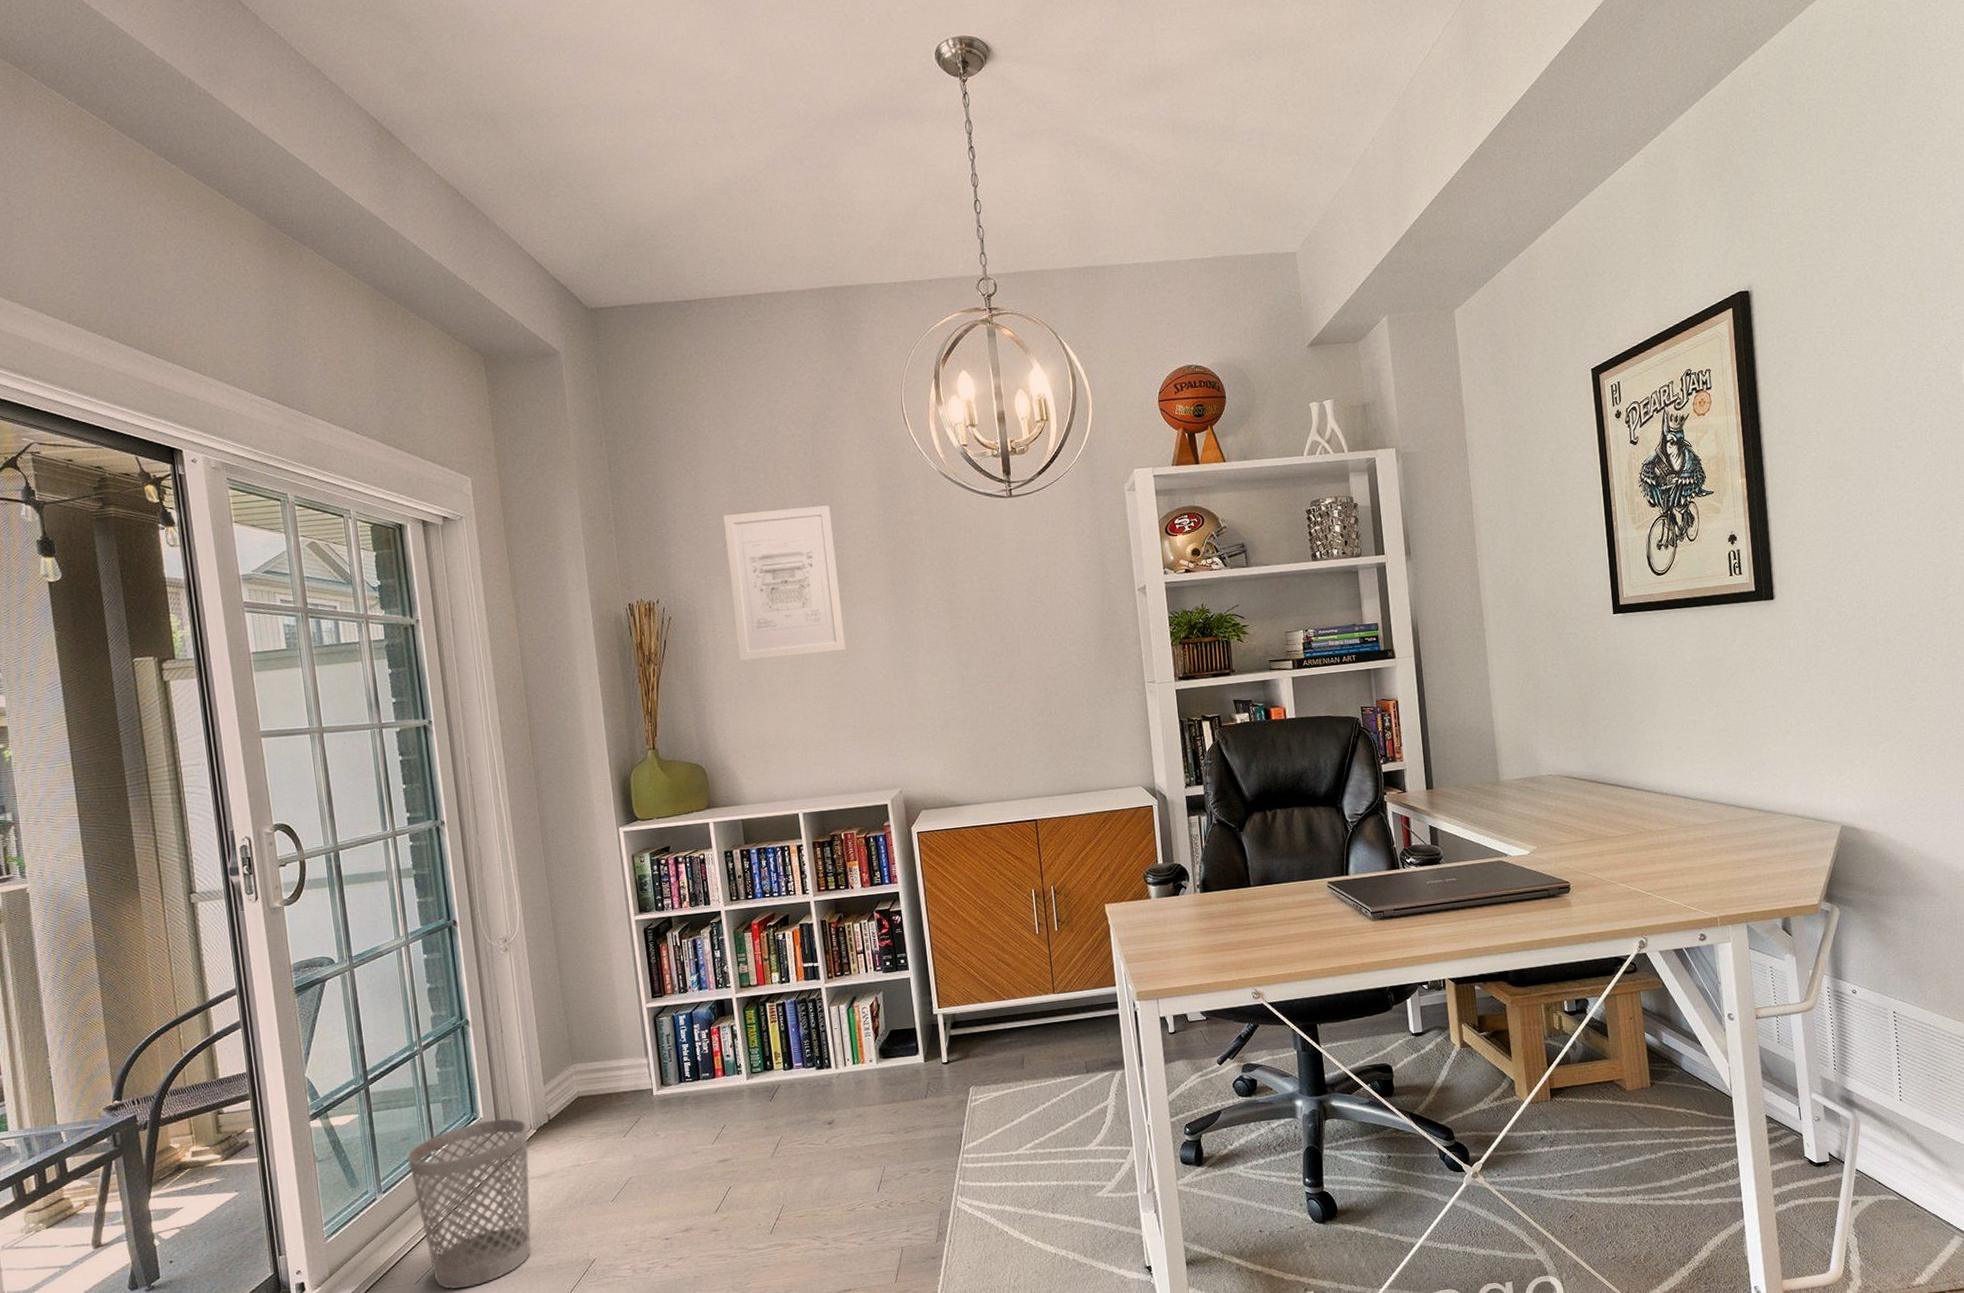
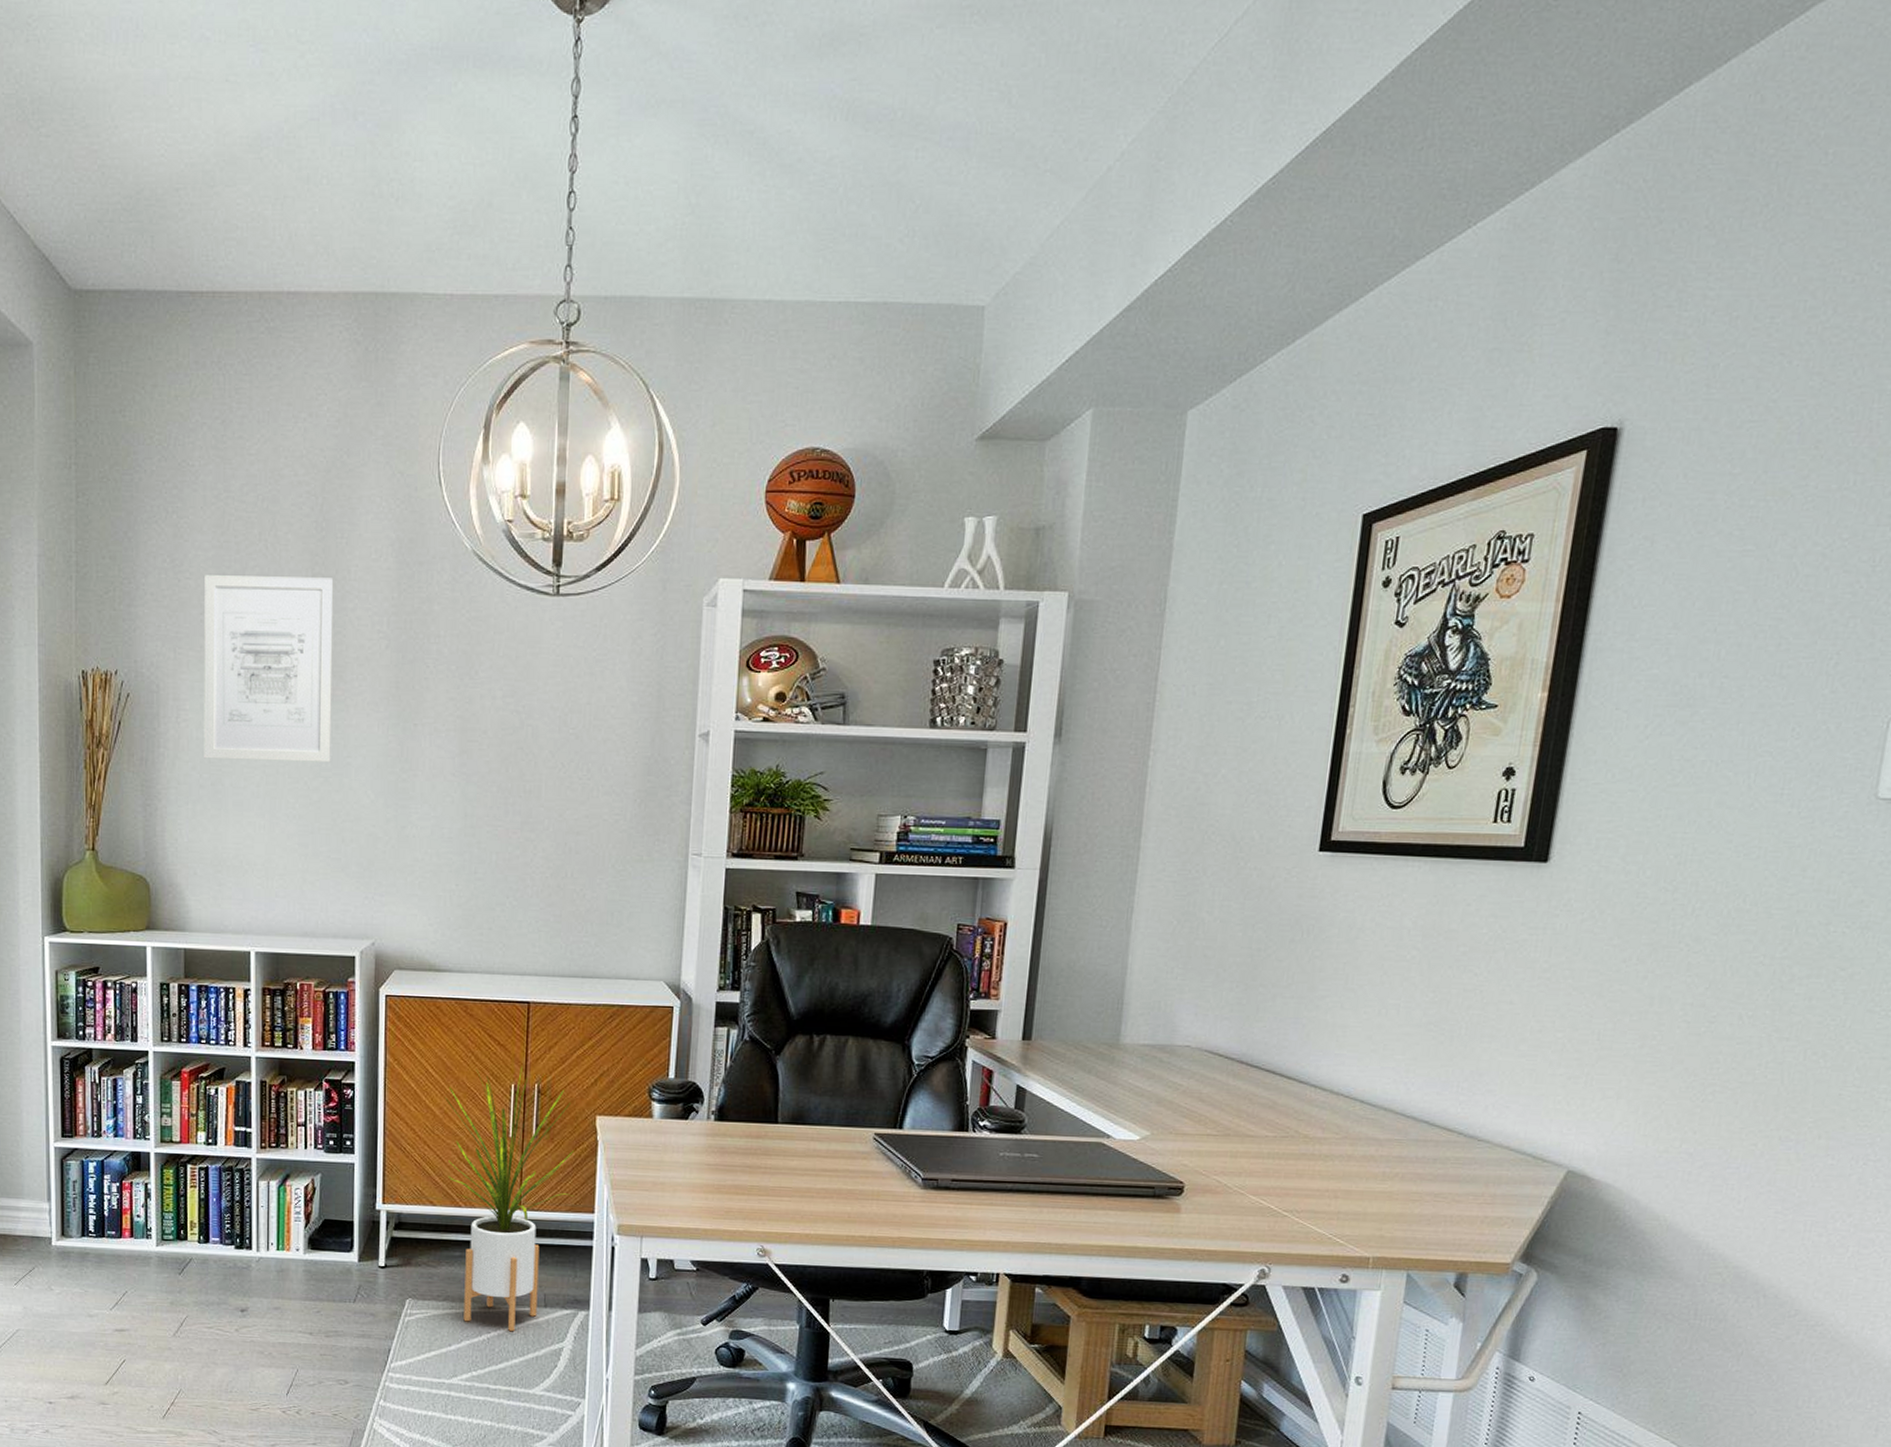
house plant: none [978,873,1097,1100] -> present [445,1066,574,1332]

